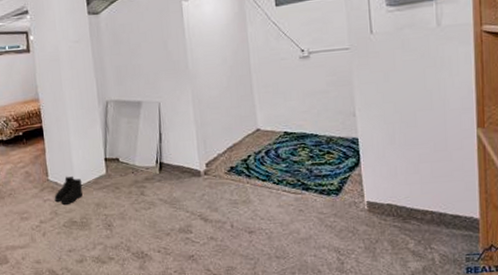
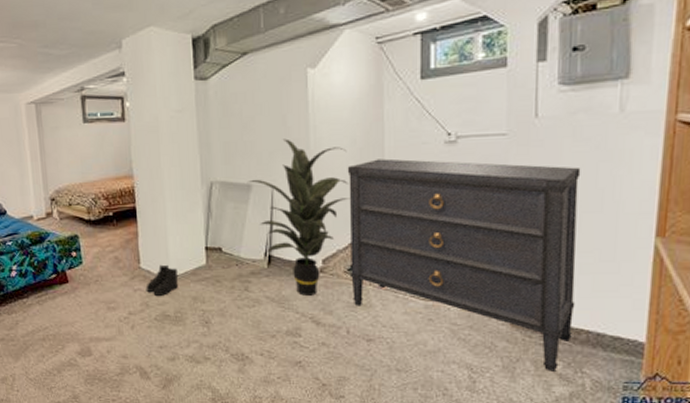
indoor plant: none [137,61,226,197] -> present [247,139,350,297]
dresser: none [221,73,419,250] -> present [347,158,581,373]

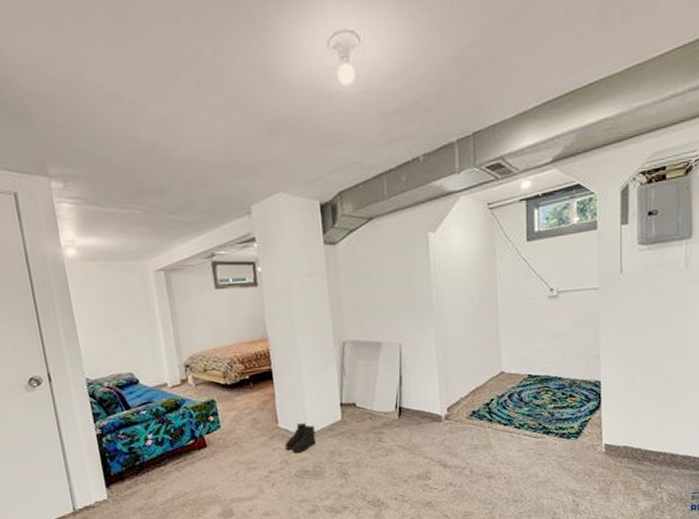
indoor plant: present [247,139,350,297] -> none [376,298,470,443]
dresser: present [347,158,581,373] -> none [466,313,657,491]

